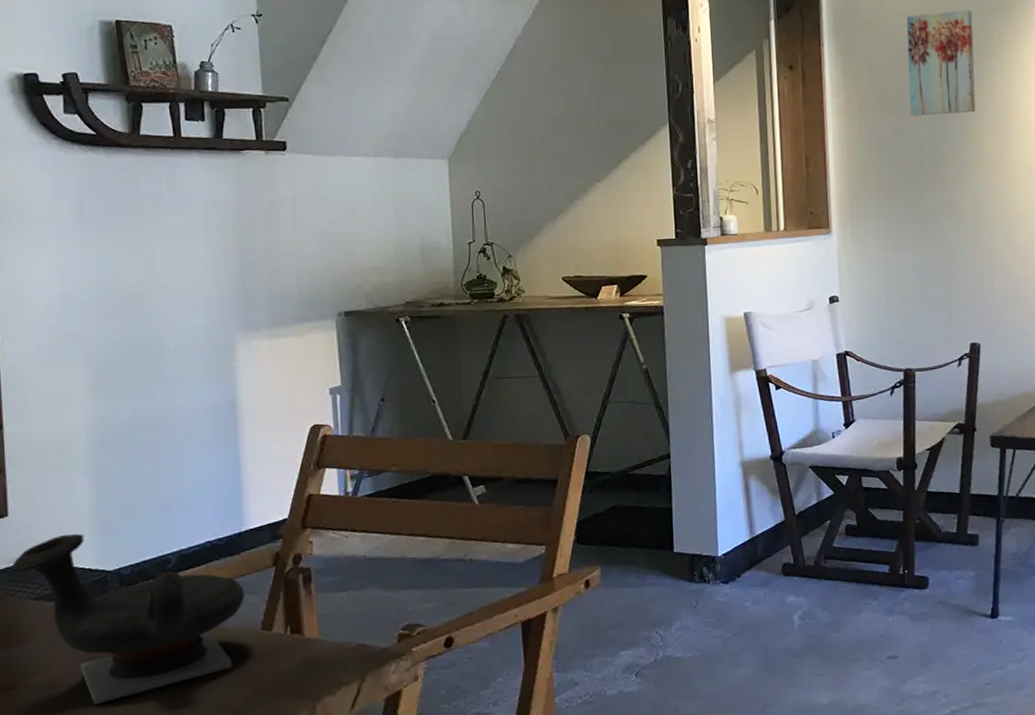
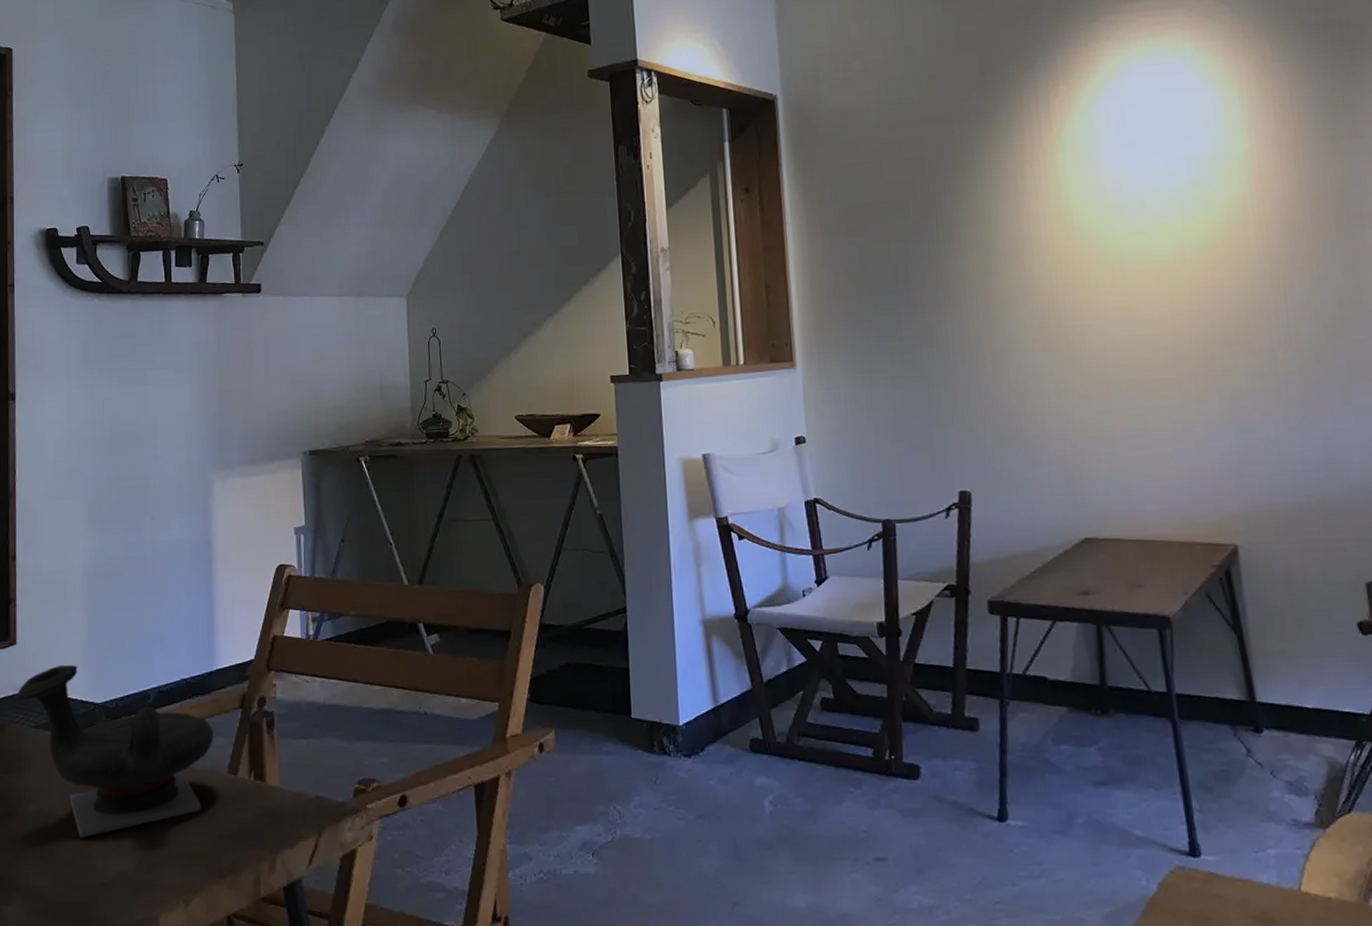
wall art: present [906,10,976,116] -> none [871,118,955,237]

